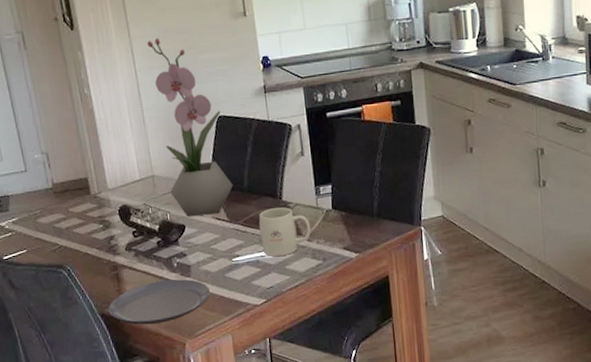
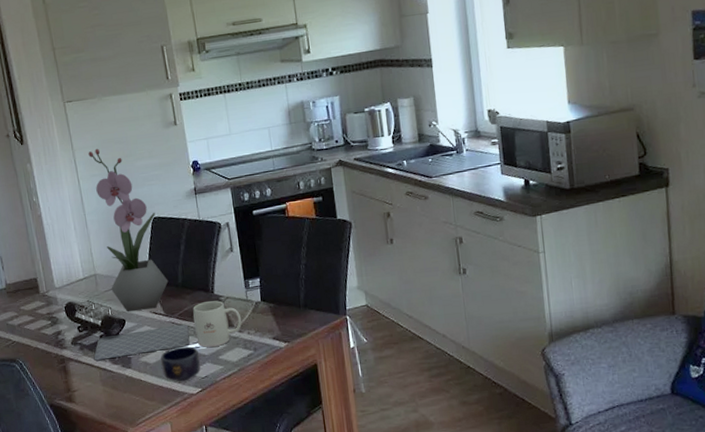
plate: present [108,279,210,325] -> none [56,370,150,414]
placemat: none [150,231,255,268] -> present [93,324,190,361]
mug: none [222,254,266,291] -> present [160,346,201,381]

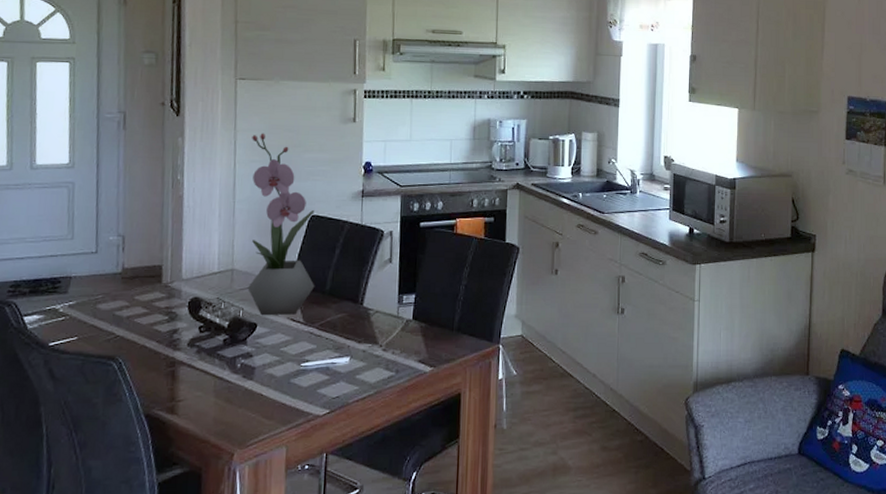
placemat: present [93,324,190,361] -> none [211,335,328,367]
mug: present [160,346,201,381] -> none [288,360,335,399]
mug: present [192,300,242,348] -> none [334,314,389,365]

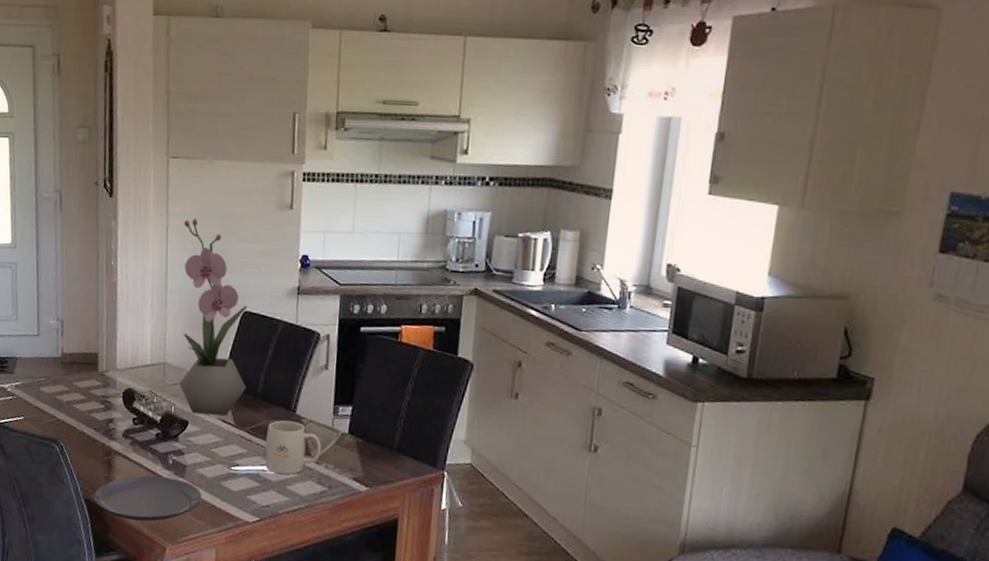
plate: none [155,382,271,429] -> present [93,475,202,521]
mug: none [334,314,389,365] -> present [265,420,322,475]

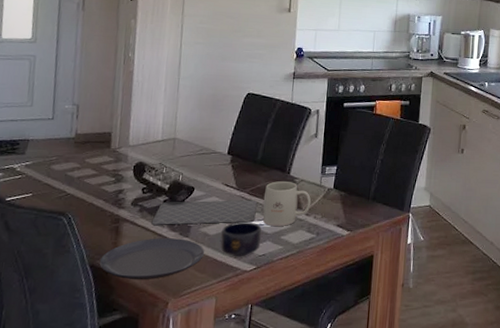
placemat: none [144,435,259,467] -> present [151,200,257,225]
flower arrangement: present [179,218,248,416] -> none [187,18,251,181]
mug: none [219,465,265,505] -> present [220,221,262,256]

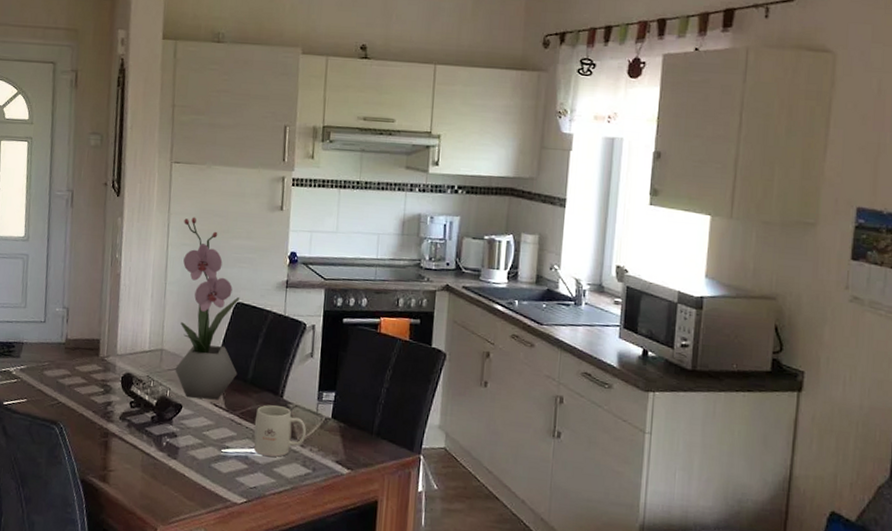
plate: present [99,238,204,279] -> none [89,457,193,502]
placemat: present [151,200,257,225] -> none [139,418,248,449]
flower arrangement: none [187,18,251,181] -> present [175,217,240,400]
mug: present [220,221,262,256] -> none [209,447,253,487]

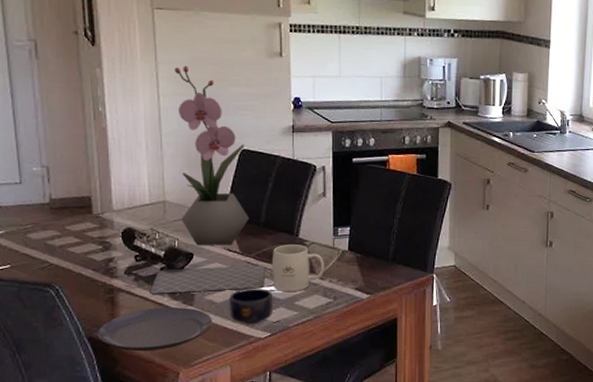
plate: none [89,457,193,502] -> present [97,307,212,351]
placemat: none [139,418,248,449] -> present [150,265,265,294]
mug: none [209,447,253,487] -> present [228,288,274,324]

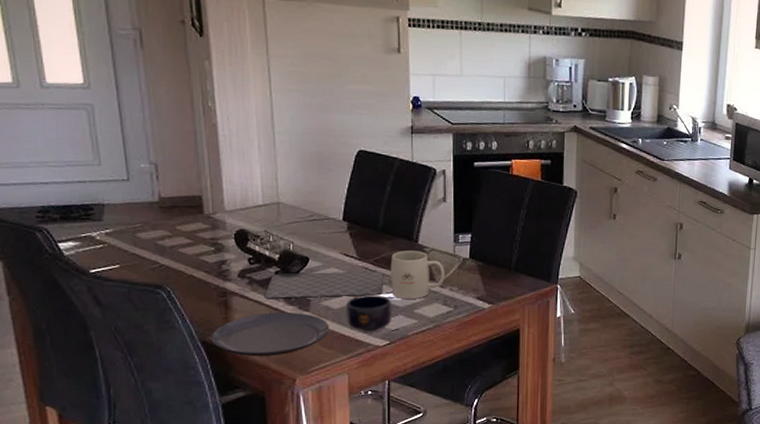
flower arrangement: present [174,65,250,245] -> none [287,60,367,250]

